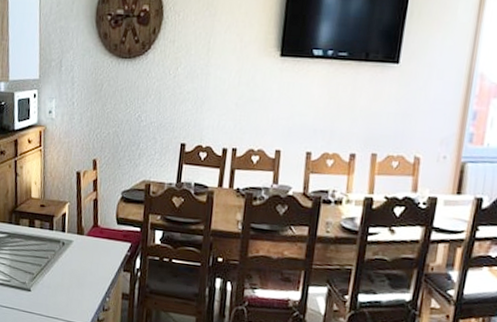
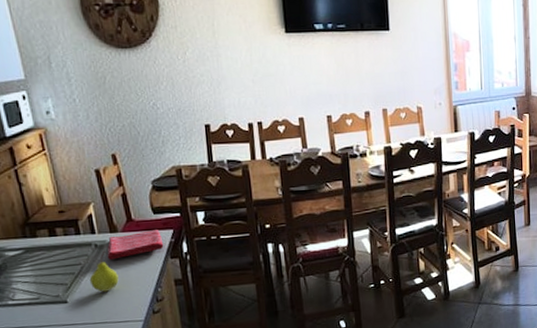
fruit: none [51,251,76,290] -> present [89,252,119,292]
dish towel: none [70,238,120,261] -> present [107,230,164,260]

